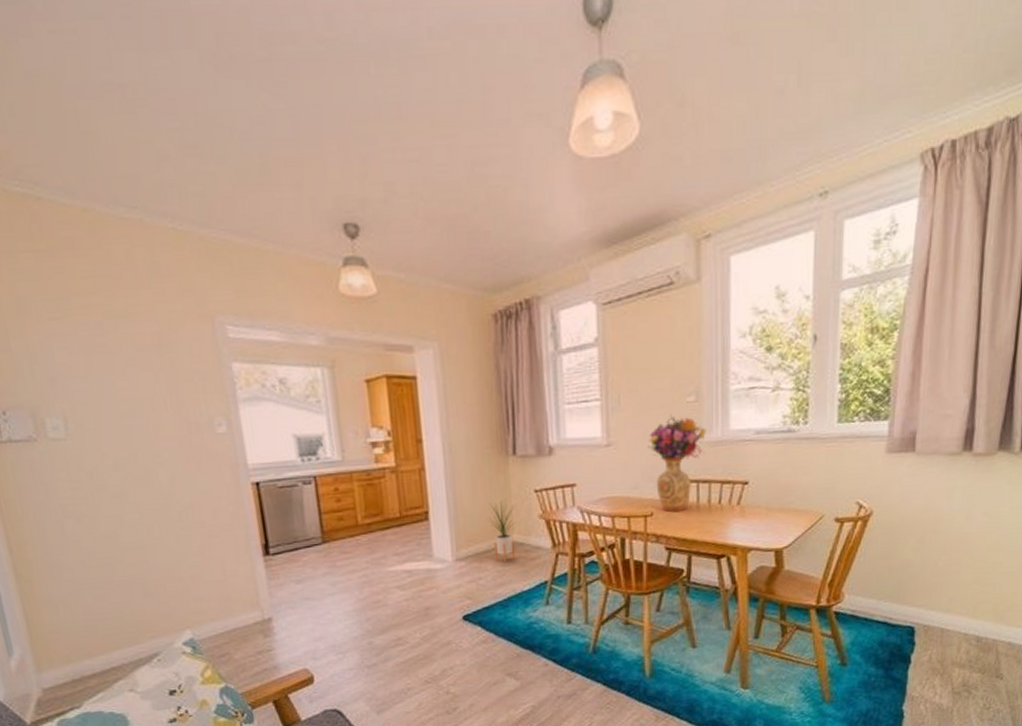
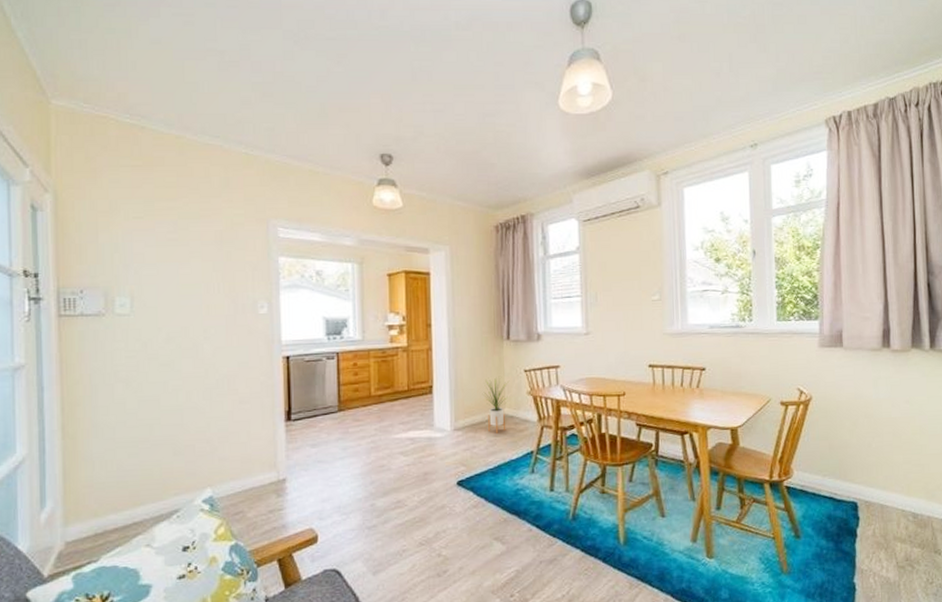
flower arrangement: present [647,414,706,513] -> none [620,309,669,393]

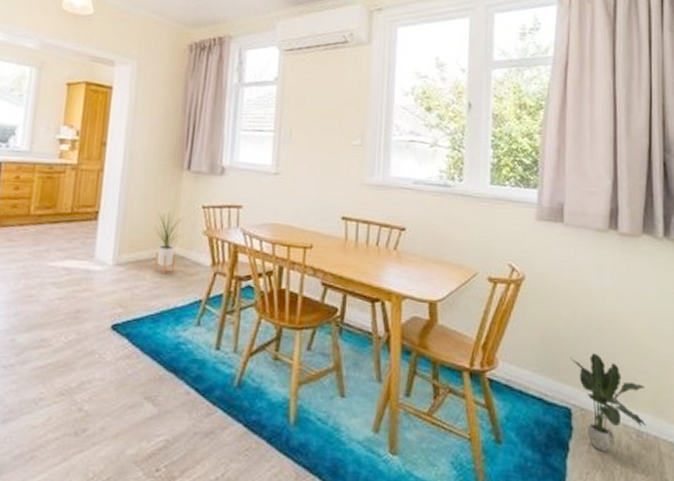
potted plant: none [854,454,921,534] -> present [569,353,646,452]

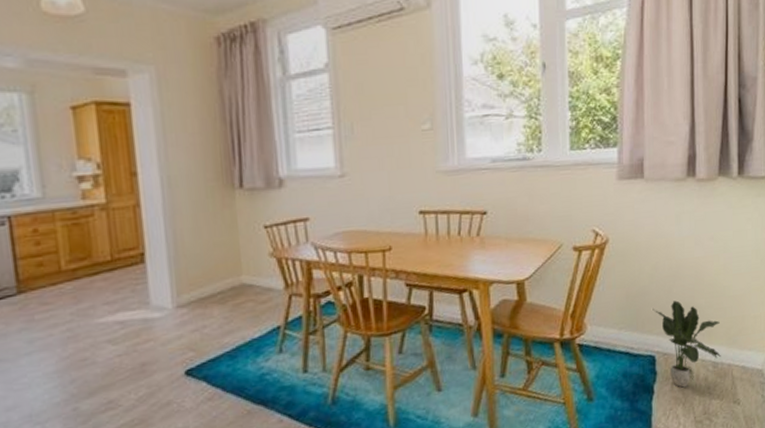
house plant: present [154,211,184,275] -> none [212,238,245,308]

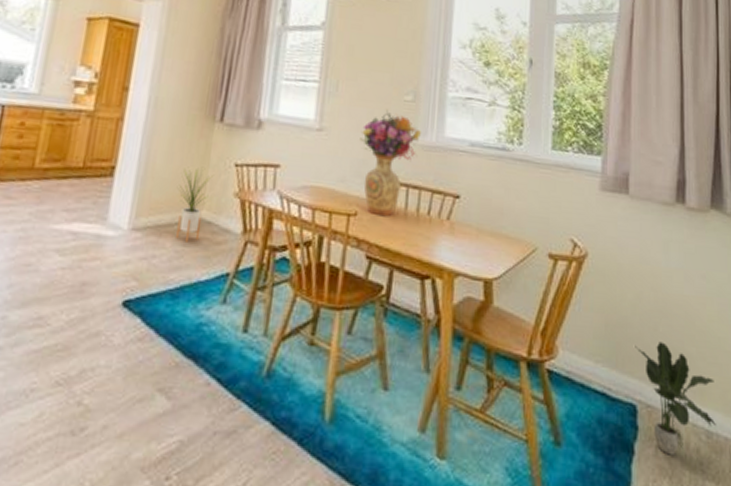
house plant: none [212,238,245,308] -> present [176,169,213,242]
flower arrangement: none [383,142,442,246] -> present [360,109,421,217]

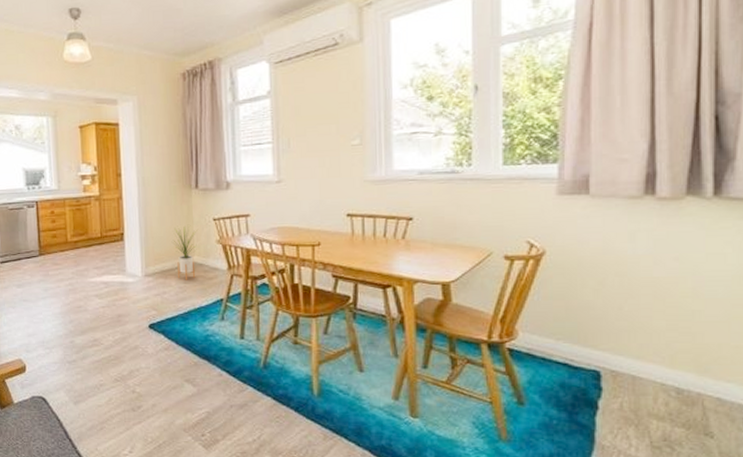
flower arrangement: present [360,109,421,217] -> none [315,155,370,244]
potted plant: present [635,341,716,456] -> none [598,319,688,409]

